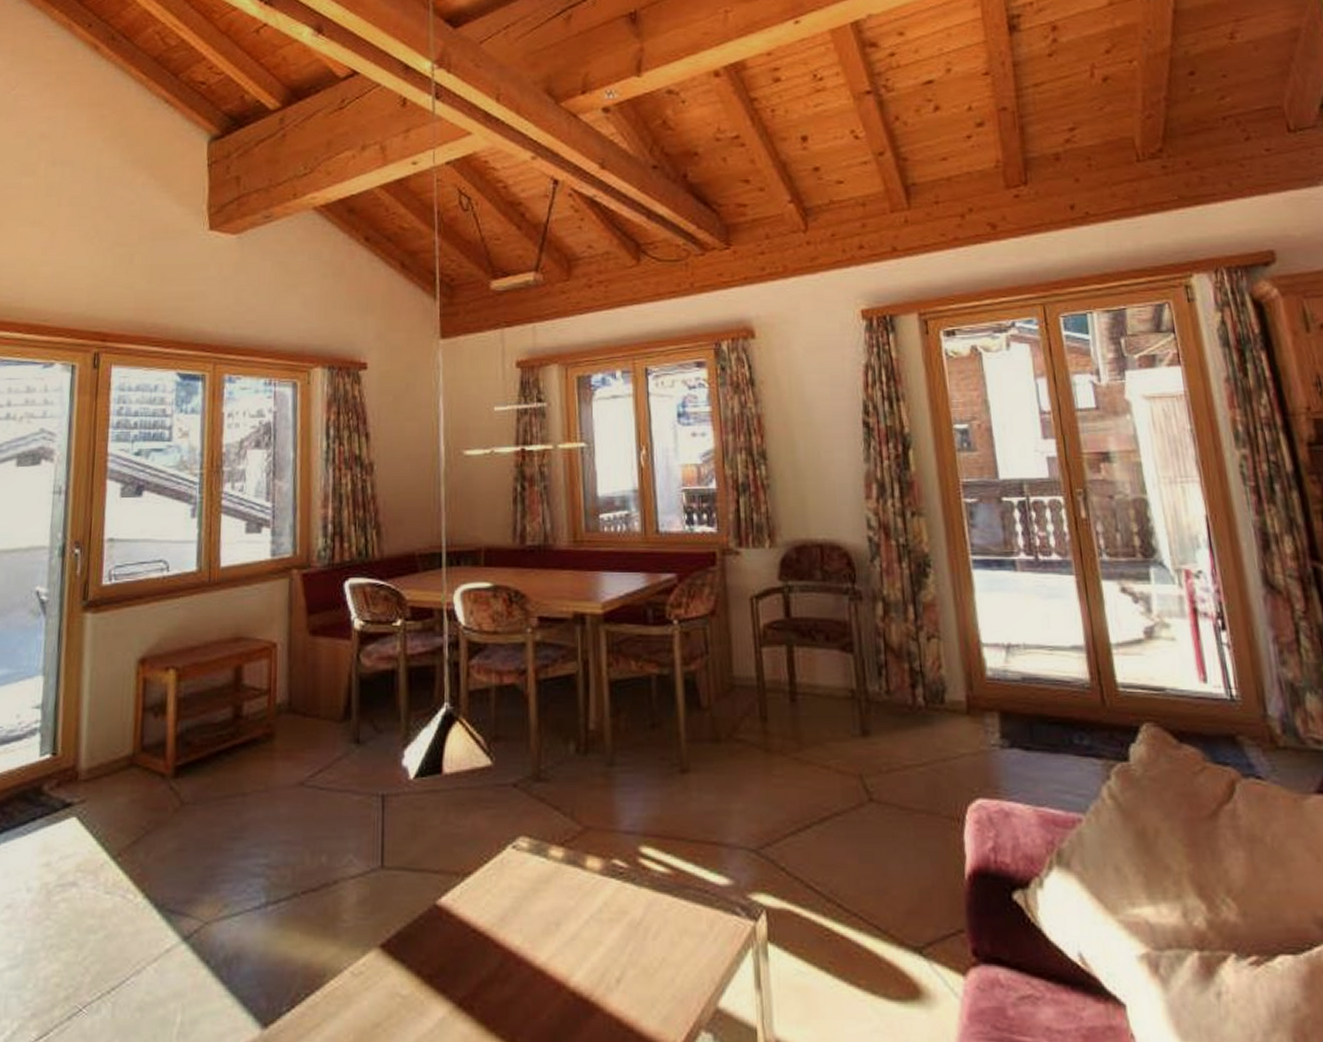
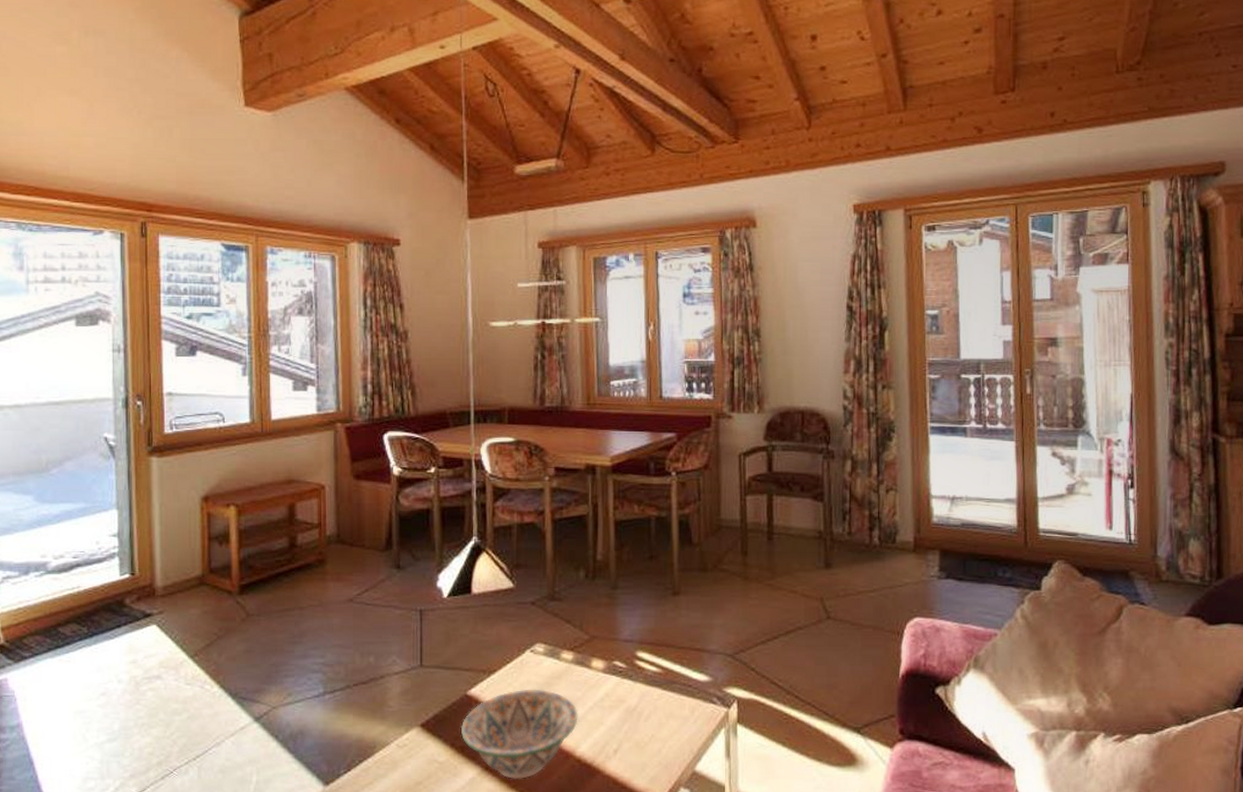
decorative bowl: none [429,898,571,1019] -> present [461,690,578,779]

